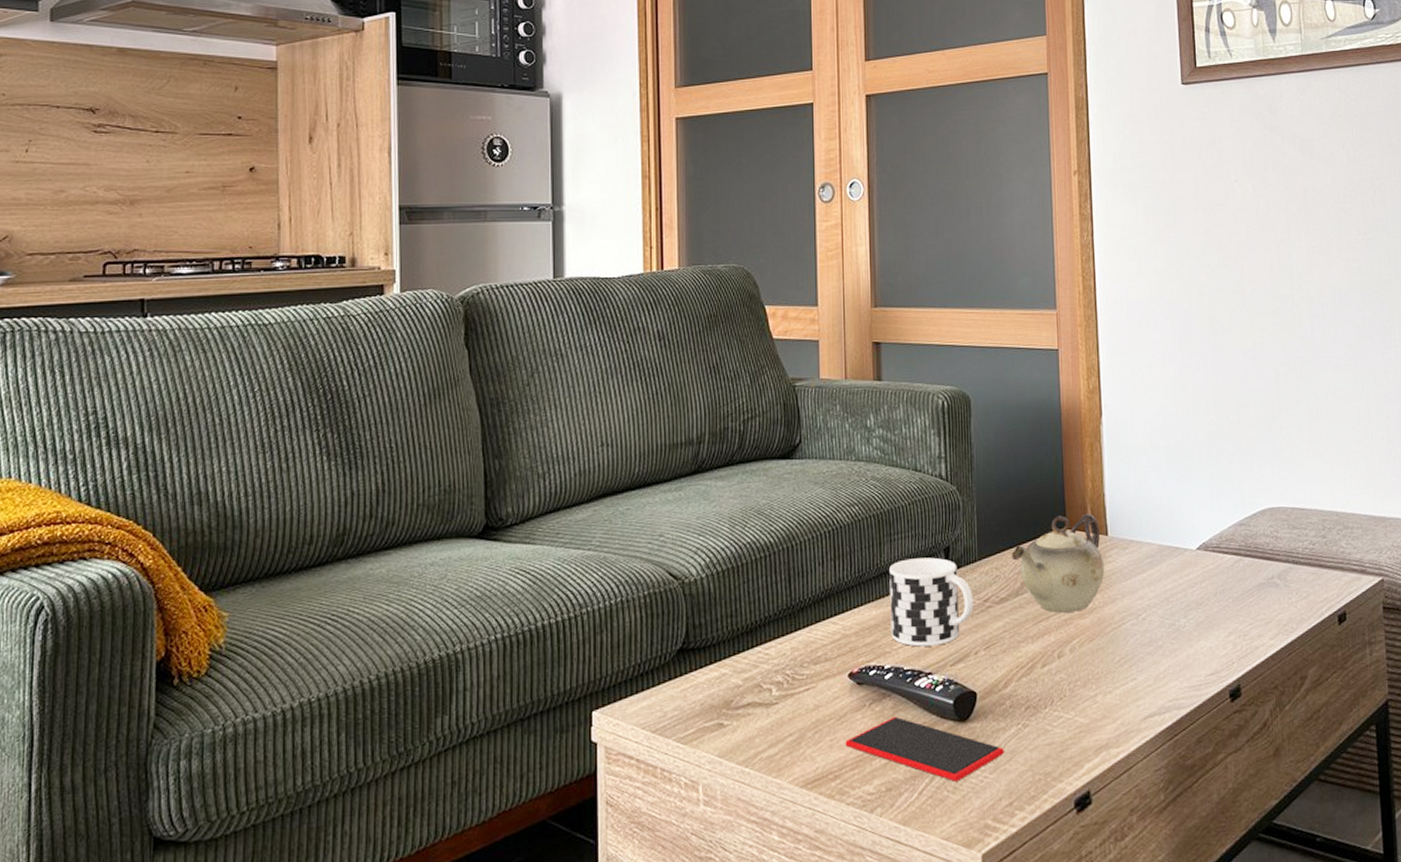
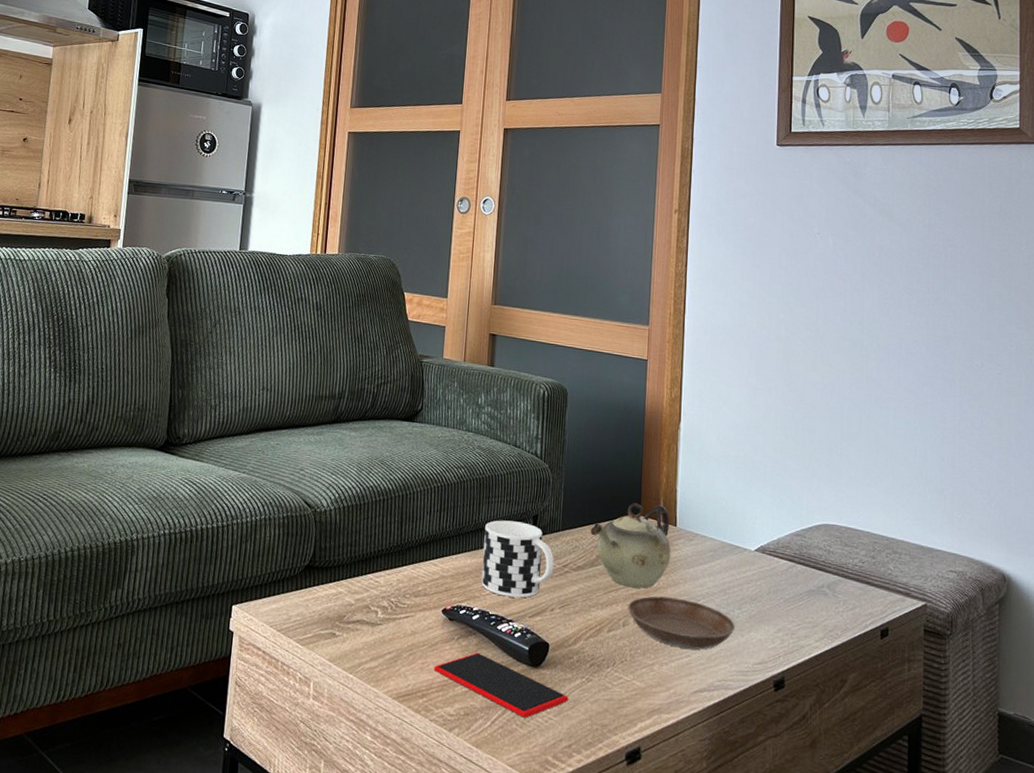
saucer: none [1062,616,1182,672] -> present [628,596,735,650]

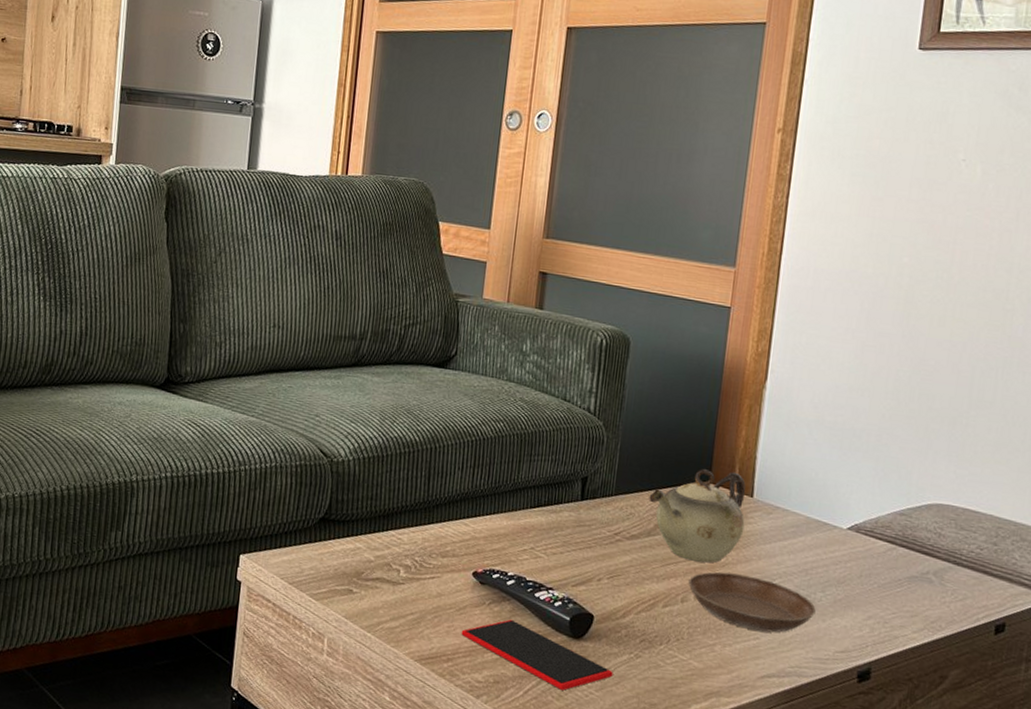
cup: present [481,520,554,598] -> none [518,480,605,566]

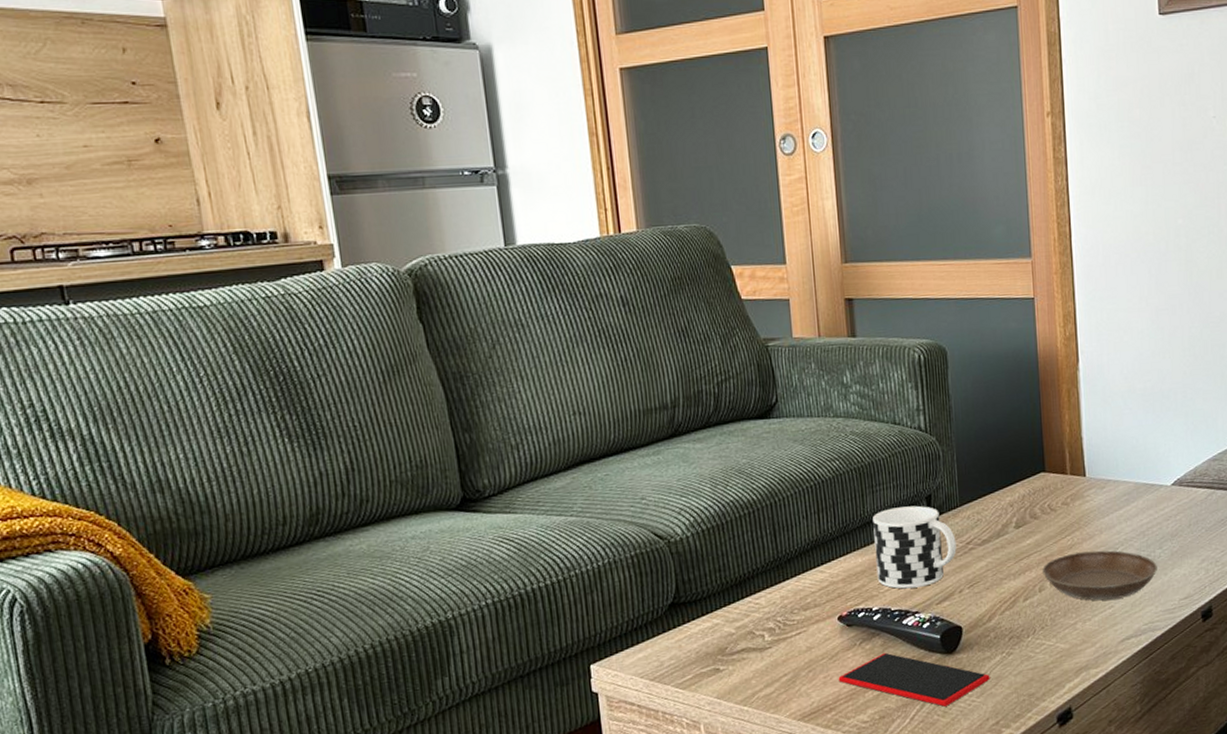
cup: none [518,480,605,566] -> present [873,505,957,589]
teapot: present [649,469,746,563] -> none [992,456,1083,551]

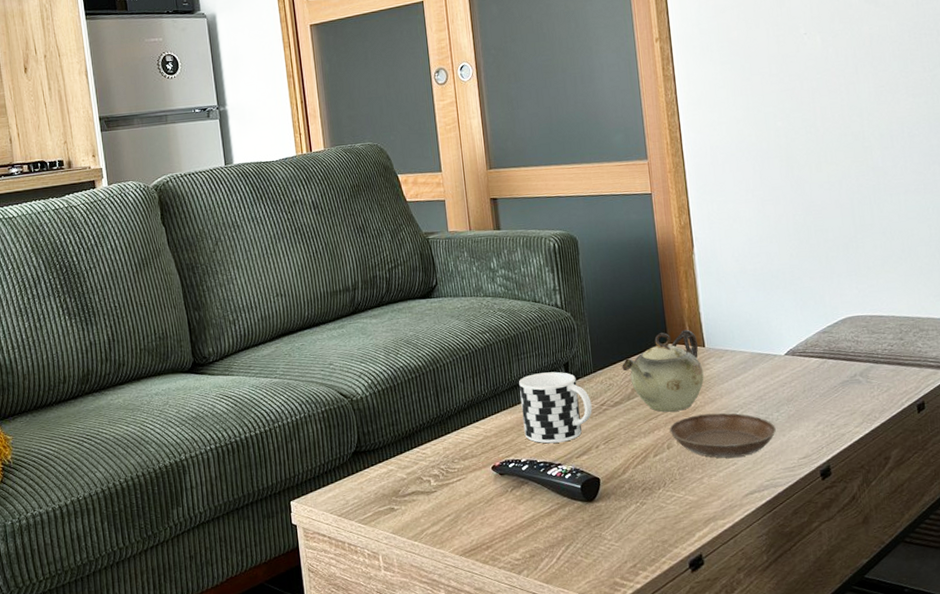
smartphone: present [838,652,990,707] -> none [493,499,627,549]
teapot: none [992,456,1083,551] -> present [622,329,704,412]

